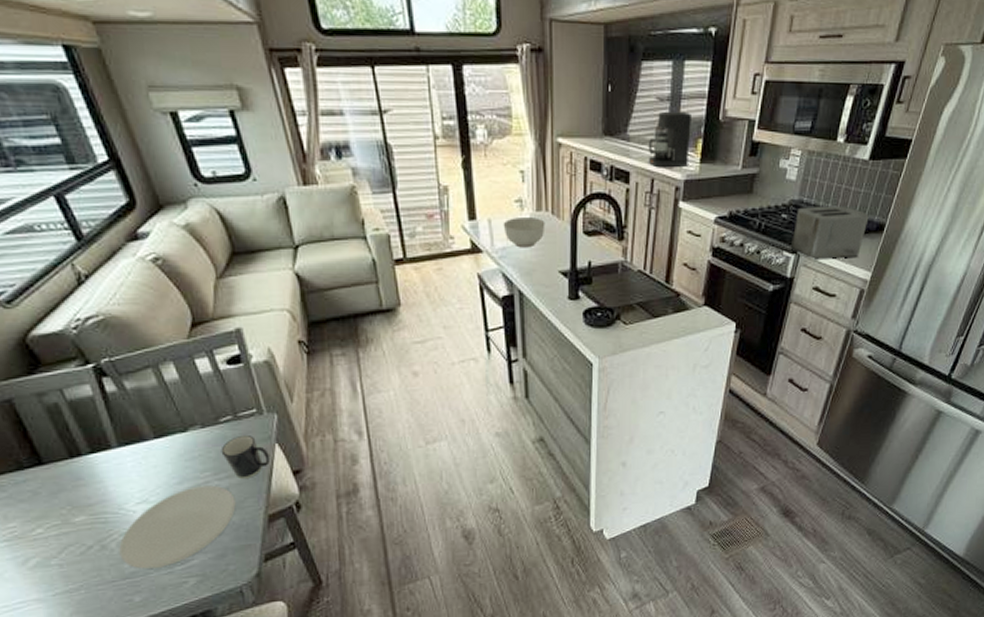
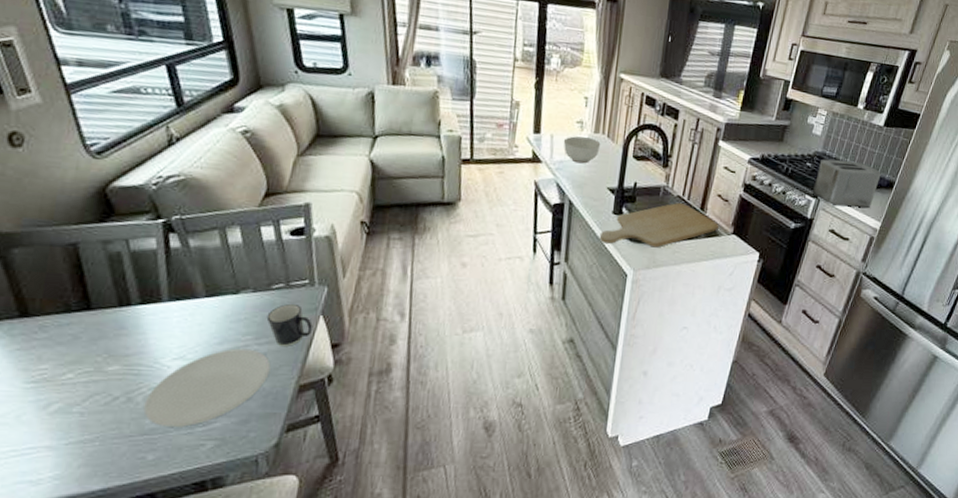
chopping board: none [557,279,687,334] -> present [599,203,719,248]
coffee maker: present [648,111,691,168] -> none [696,64,737,112]

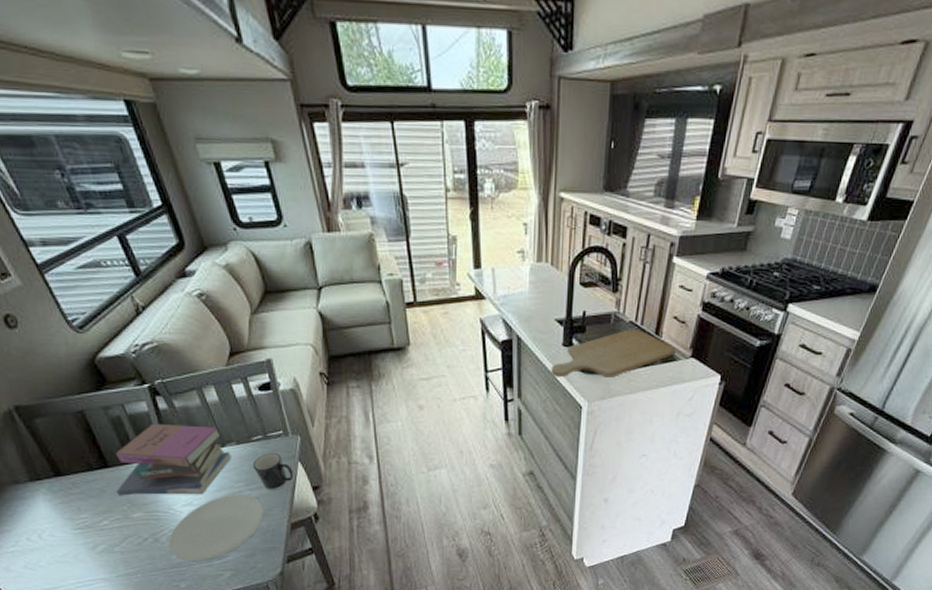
books: none [93,262,244,348] -> present [115,423,232,496]
bowl: present [563,136,601,164] -> none [505,267,545,296]
toaster: present [812,159,881,208] -> none [780,265,862,319]

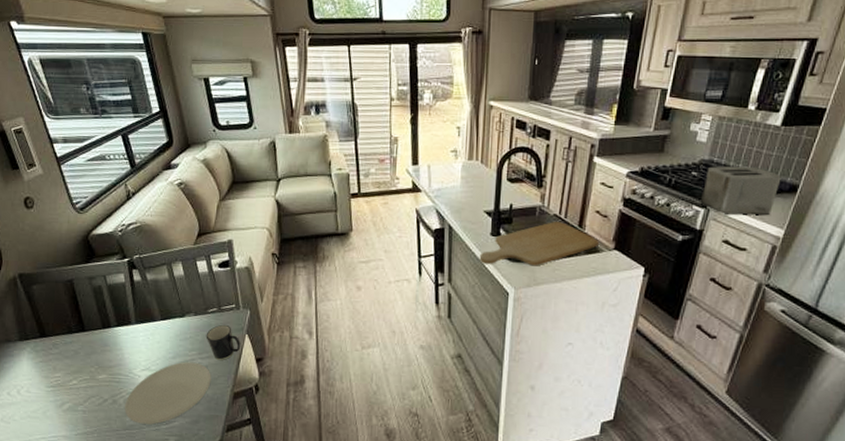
books: present [115,423,232,496] -> none [88,293,189,361]
toaster: none [780,265,862,319] -> present [700,166,781,216]

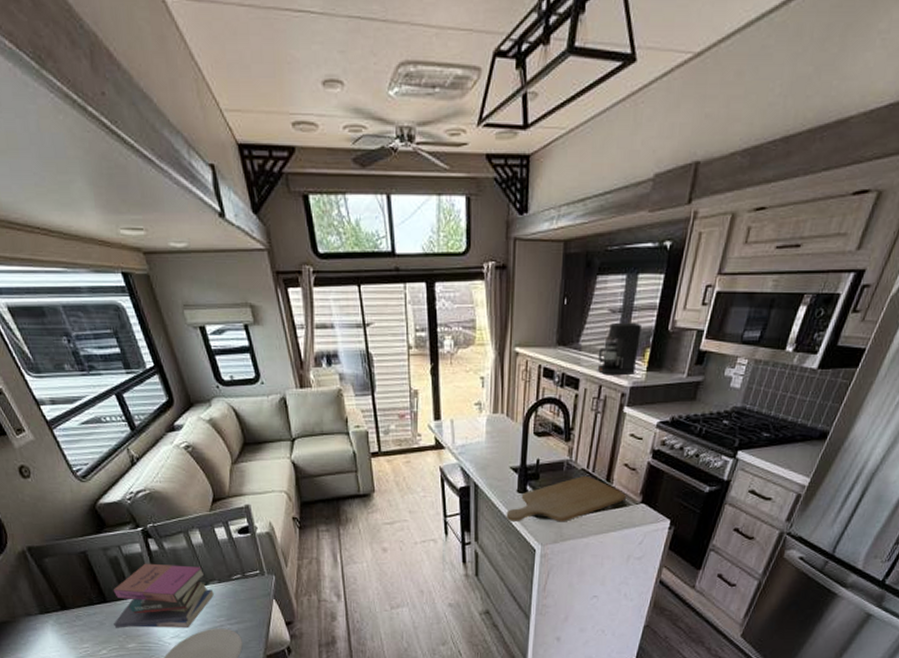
books: none [88,293,189,361] -> present [113,563,214,628]
mug: present [206,324,240,360] -> none [232,590,269,625]
coffee maker: none [567,80,608,128] -> present [597,322,641,376]
toaster: present [700,166,781,216] -> none [729,413,813,465]

